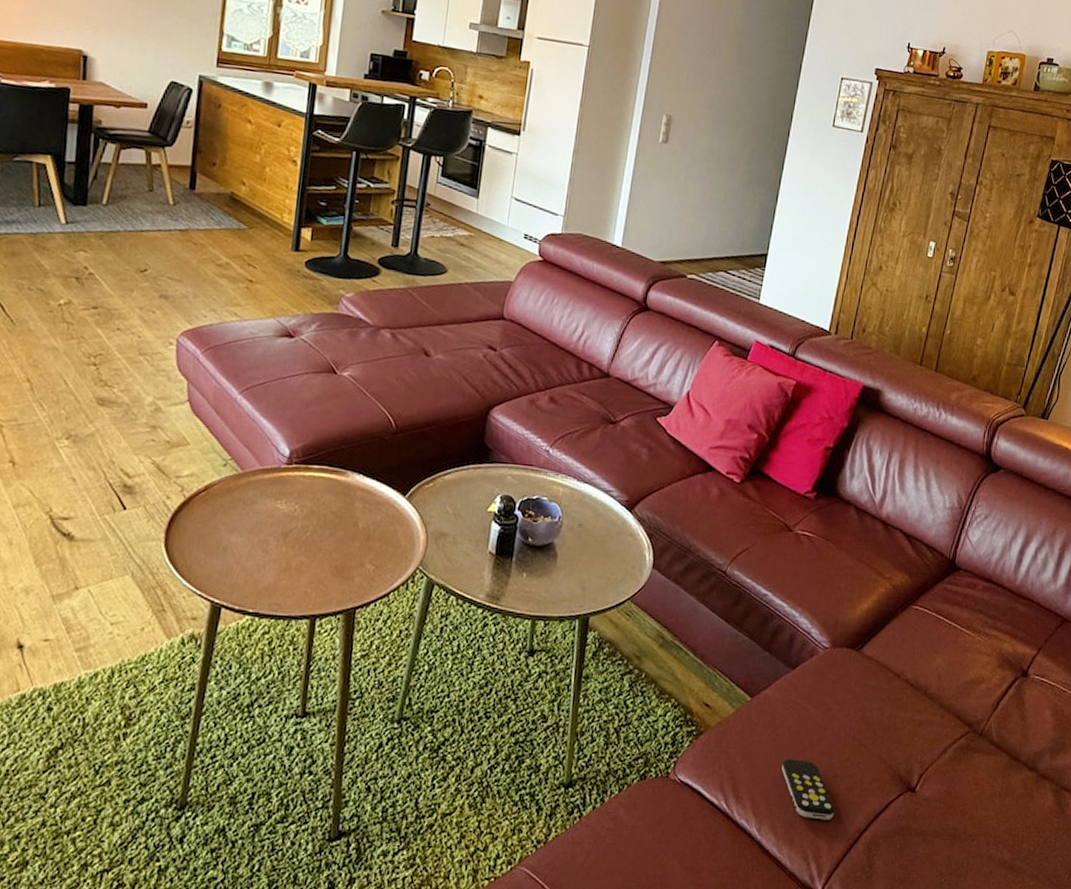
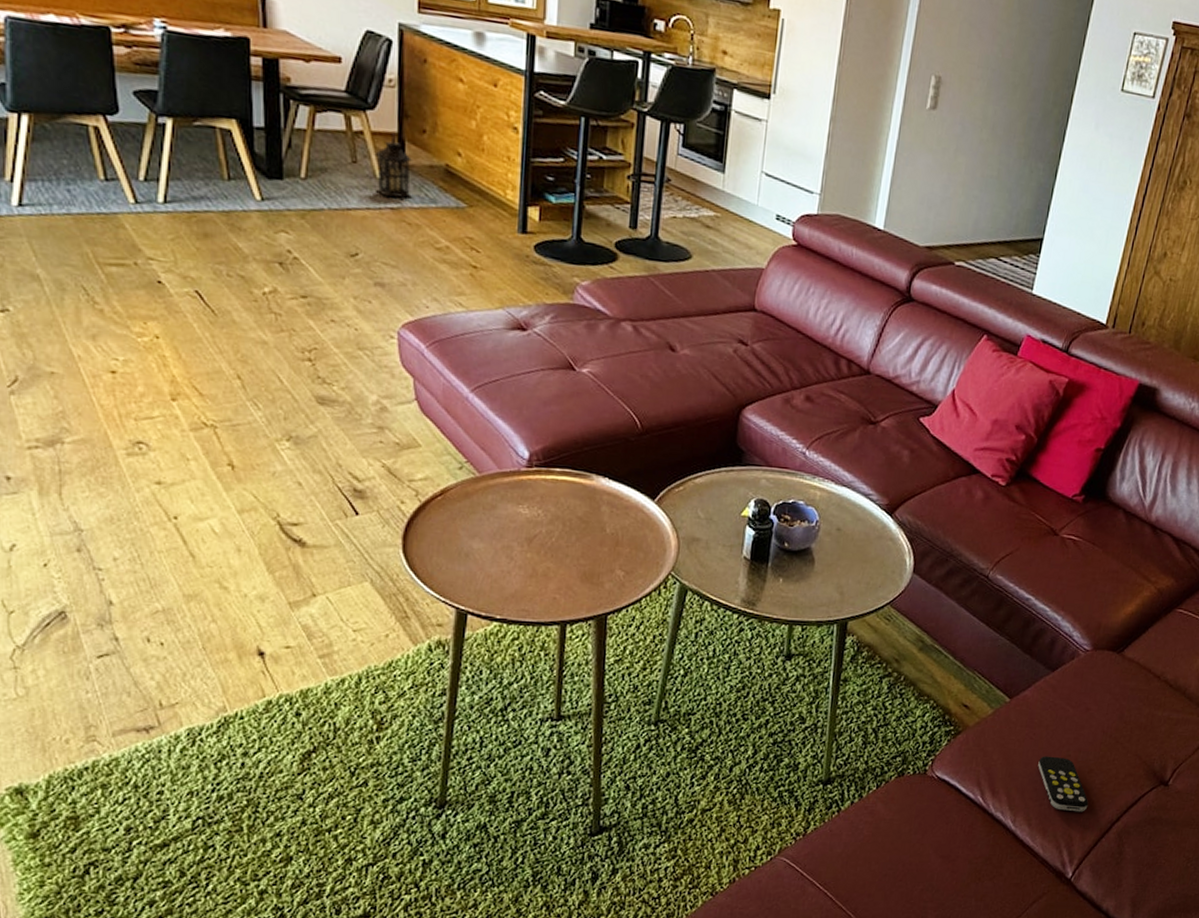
lantern: none [168,165,203,222] -> present [374,132,413,199]

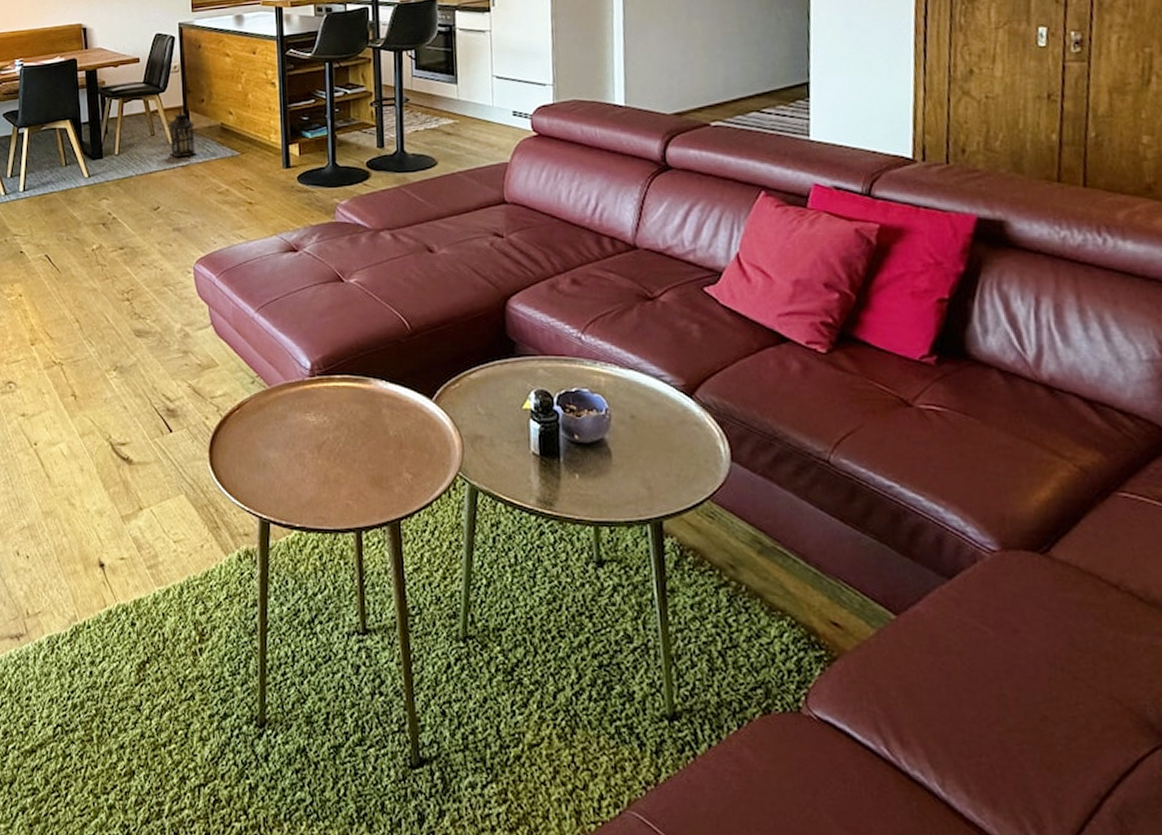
remote control: present [1038,756,1089,812] -> none [959,694,1054,778]

